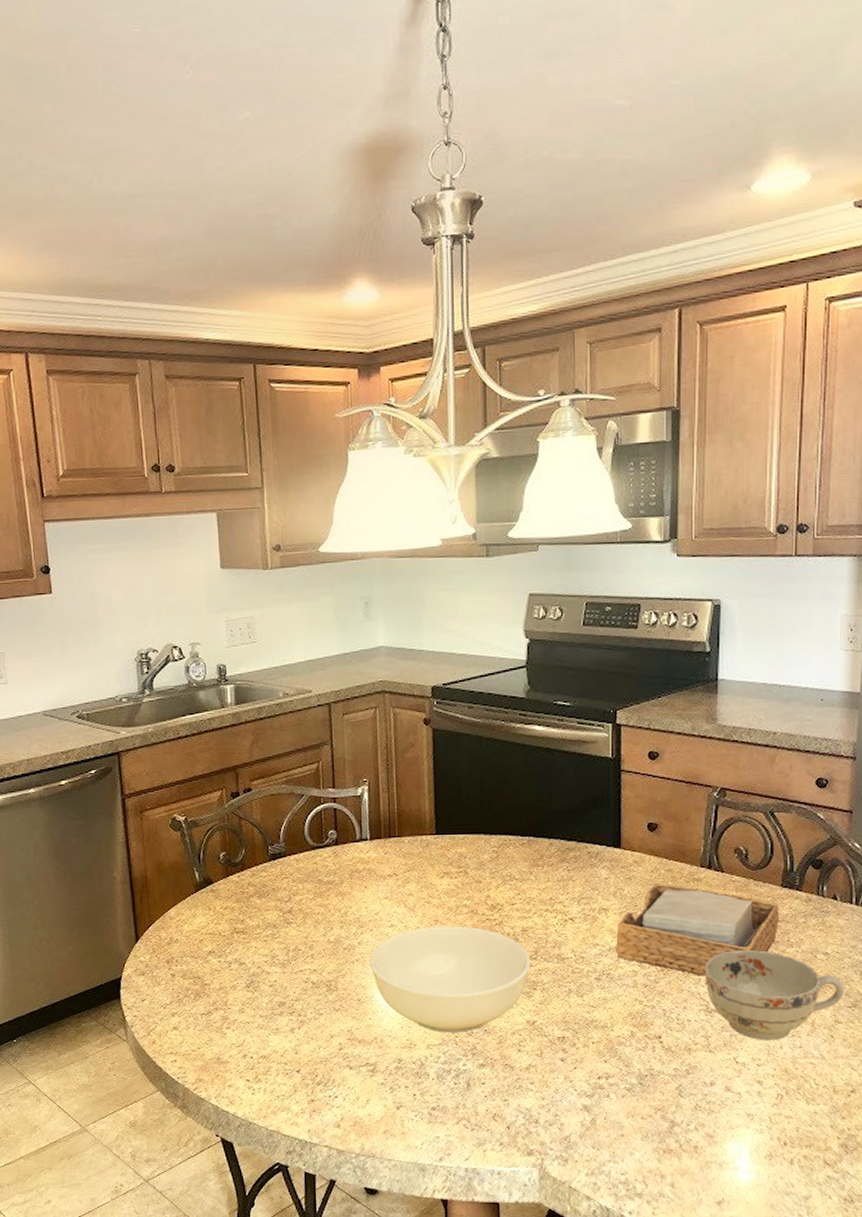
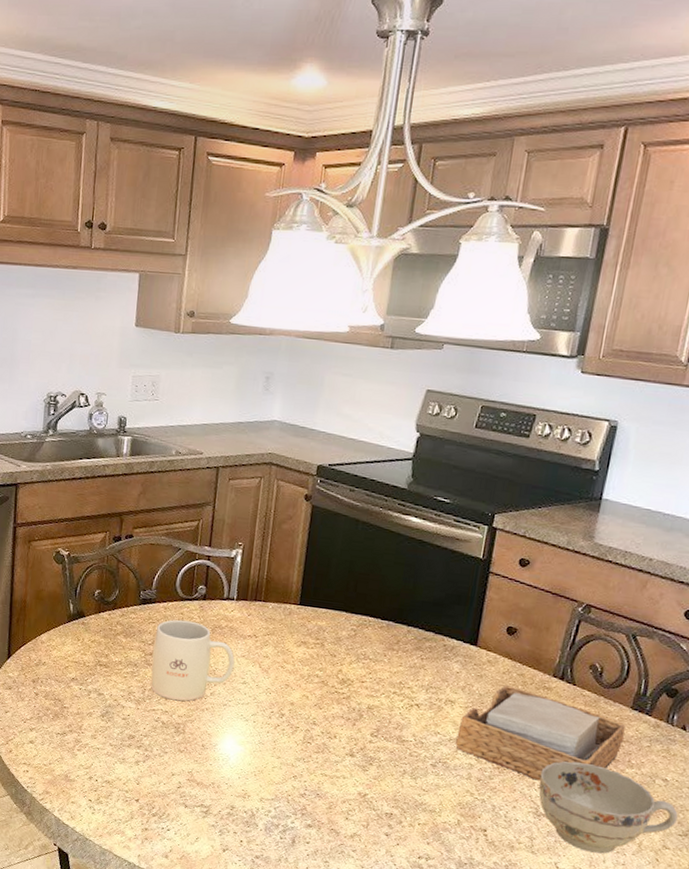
mug: none [289,869,379,957] -> present [150,619,235,701]
bowl: present [369,926,531,1033] -> none [218,689,372,793]

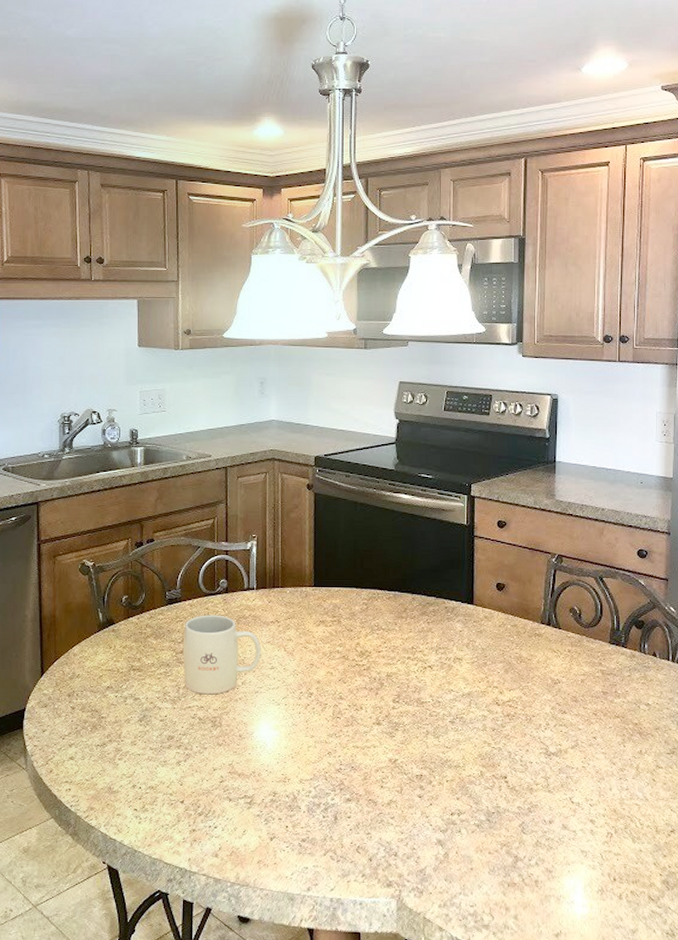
napkin holder: present [456,685,626,781] -> none [468,637,607,722]
teacup: present [538,761,678,854] -> none [544,699,663,782]

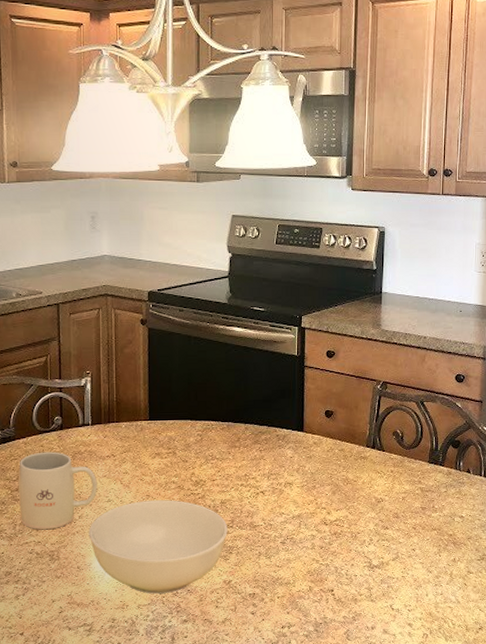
bowl: none [251,670,394,769] -> present [88,500,228,594]

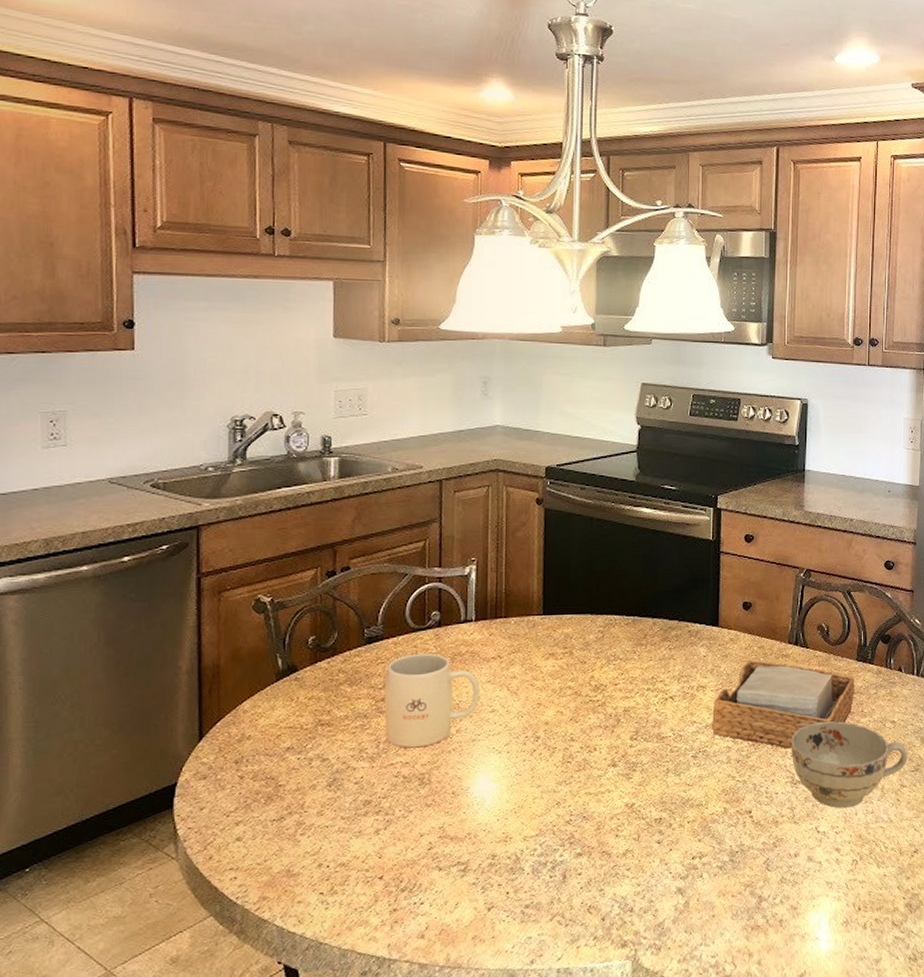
bowl: present [88,500,228,594] -> none [467,708,631,823]
napkin holder: none [298,461,426,538] -> present [712,660,854,749]
teacup: none [368,515,475,590] -> present [791,721,908,808]

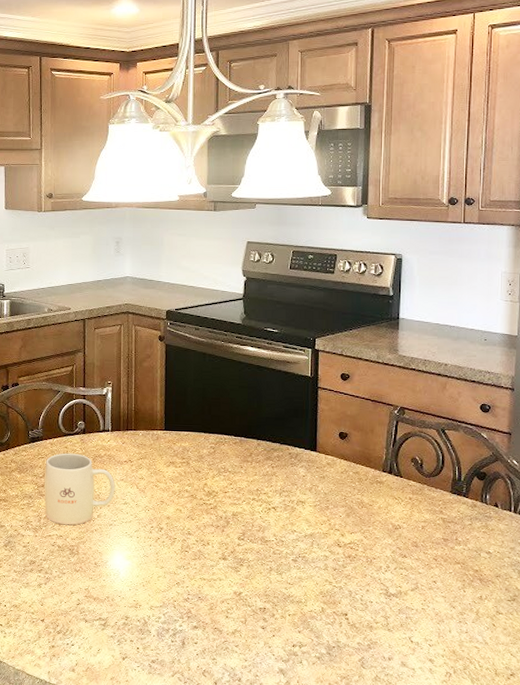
napkin holder: present [712,660,854,749] -> none [311,483,448,565]
teacup: present [791,721,908,808] -> none [385,544,504,625]

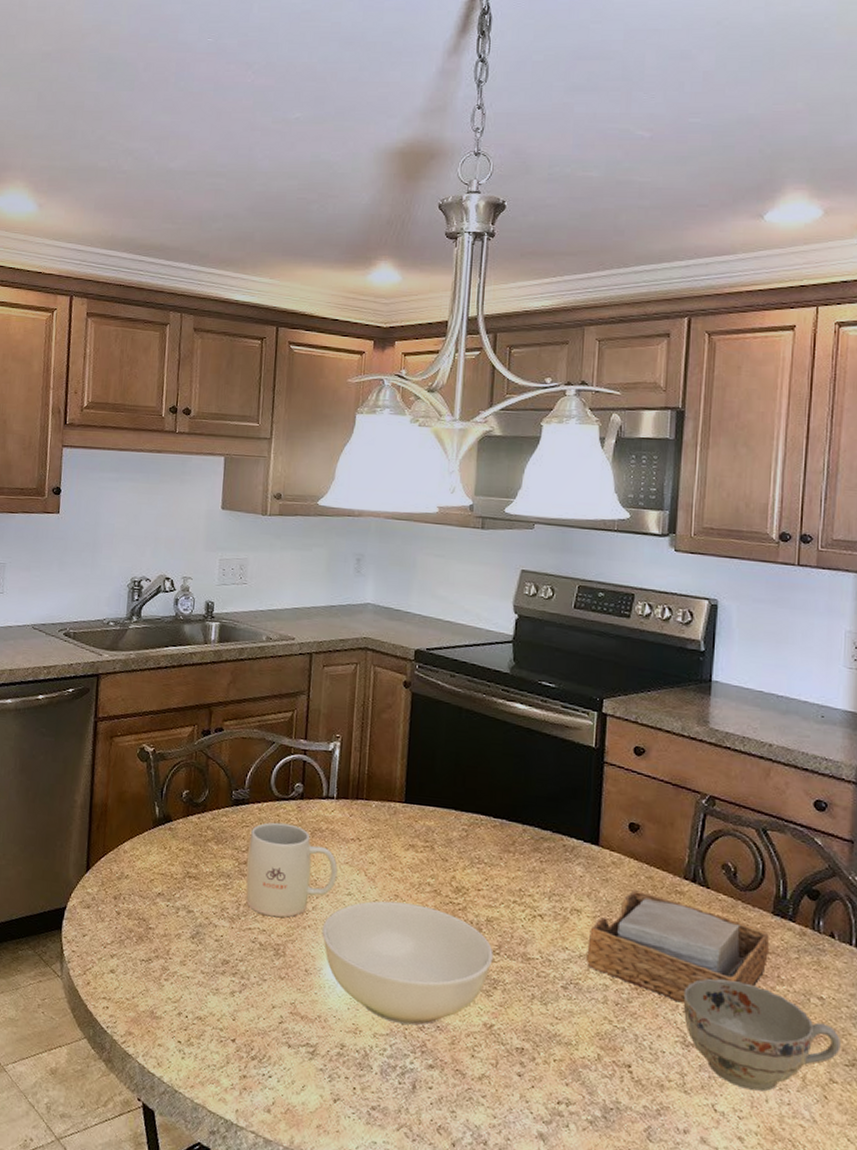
bowl: none [106,506,239,598] -> present [322,901,493,1025]
napkin holder: none [311,483,448,565] -> present [587,890,769,1003]
teacup: none [385,544,504,625] -> present [683,978,841,1091]

